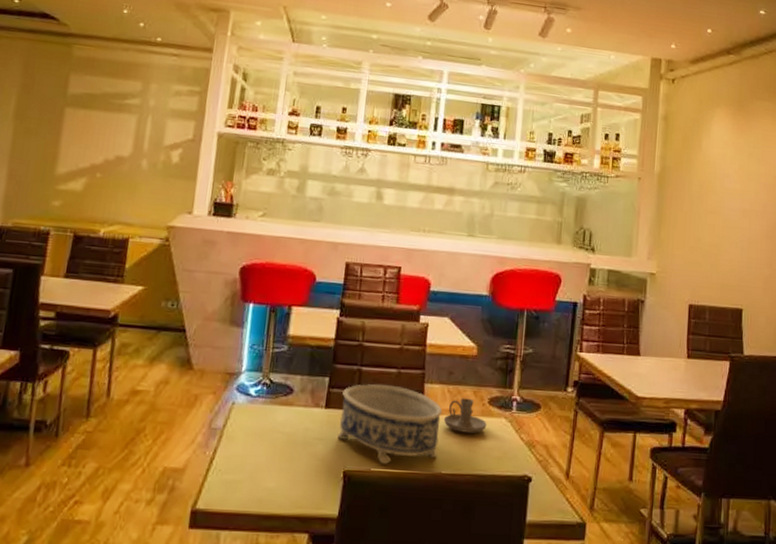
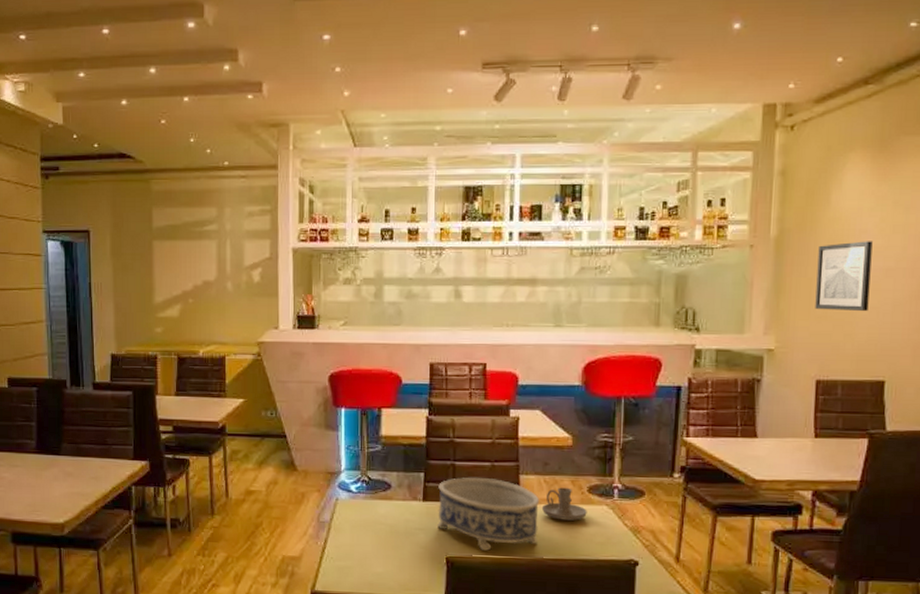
wall art: none [689,184,733,245] -> present [815,241,873,311]

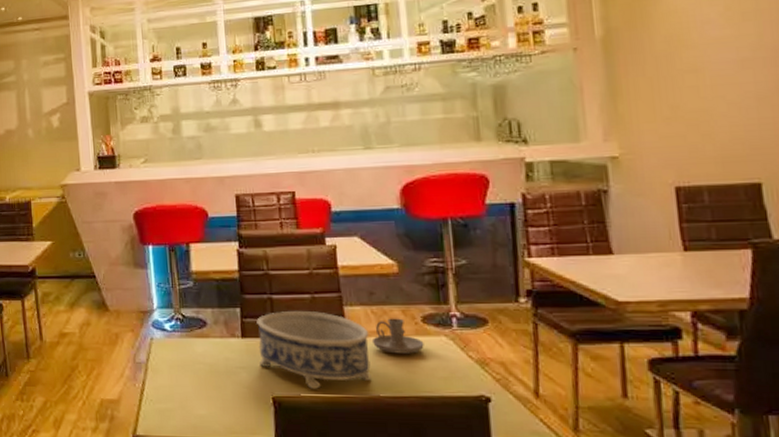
wall art: present [815,241,873,311] -> none [655,31,727,110]

